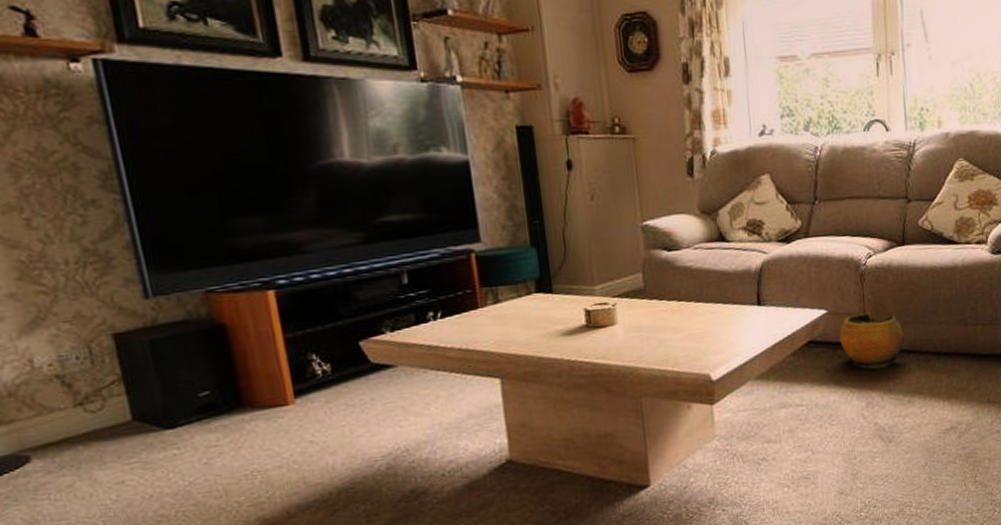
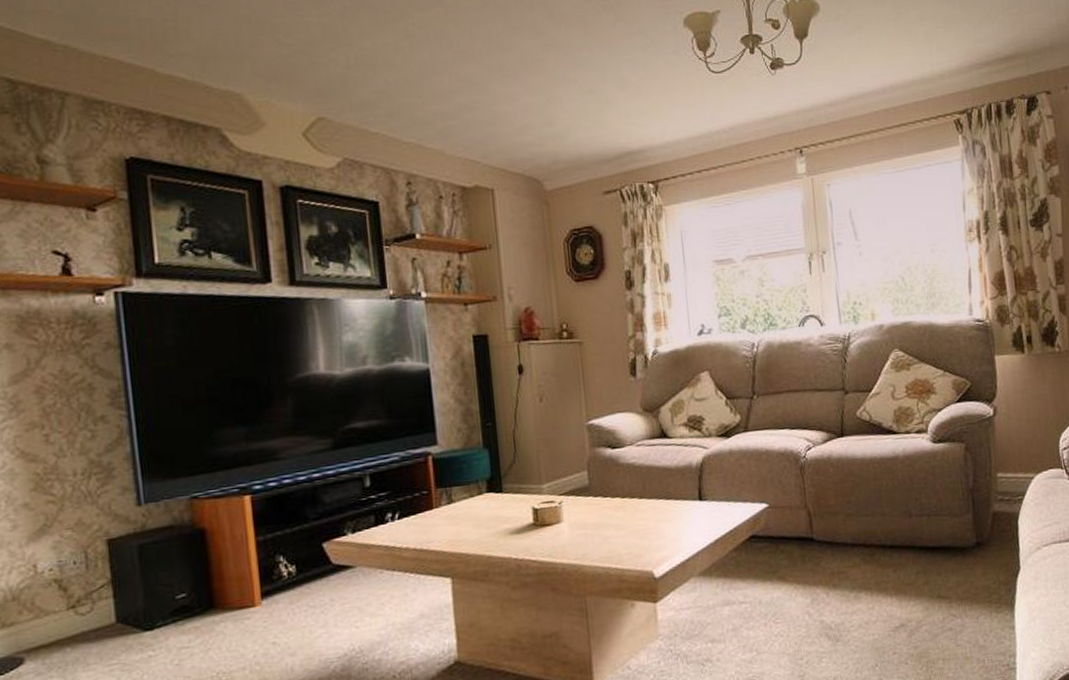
clay pot: present [839,312,904,367] -> none [781,505,848,561]

